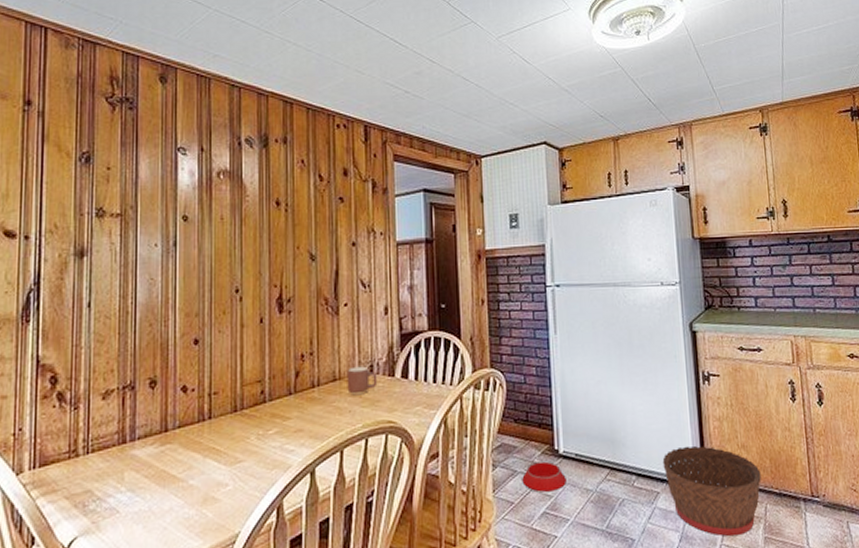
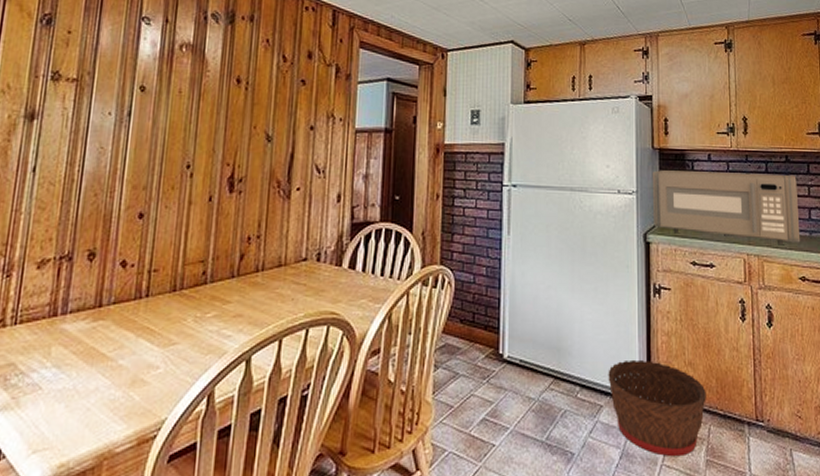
mug: present [347,366,378,396] -> none [292,253,324,283]
pet bowl: present [522,461,566,492] -> none [463,365,509,397]
microwave: none [693,254,847,325] -> present [652,170,801,246]

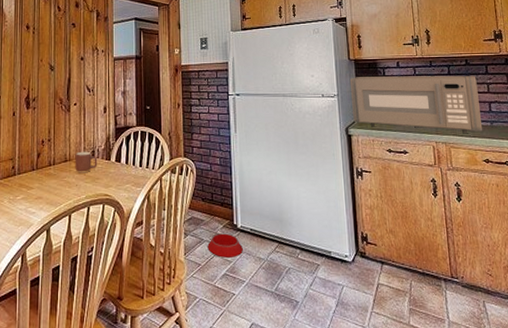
mug: none [292,253,324,283] -> present [75,151,98,173]
pet bowl: none [463,365,509,397] -> present [207,233,243,258]
basket: present [608,359,706,457] -> none [322,228,407,306]

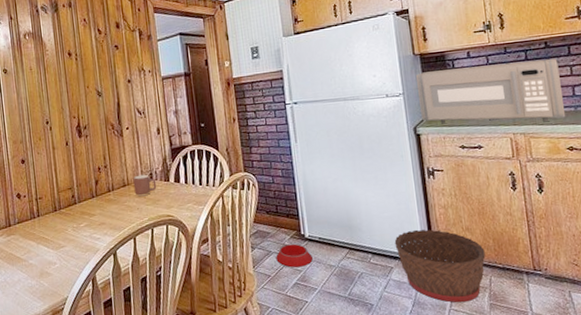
basket: none [322,228,407,306] -> present [394,229,486,303]

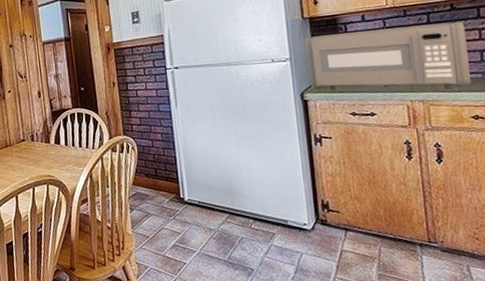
mug: present [133,174,157,197] -> none [15,136,38,157]
pet bowl: present [276,243,313,268] -> none [155,206,192,230]
basket: present [394,229,486,303] -> none [277,196,375,272]

